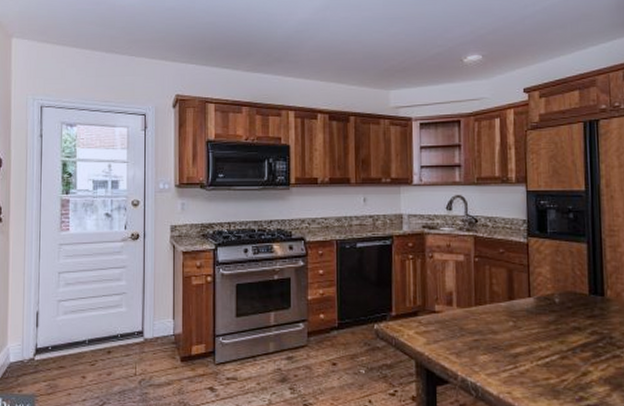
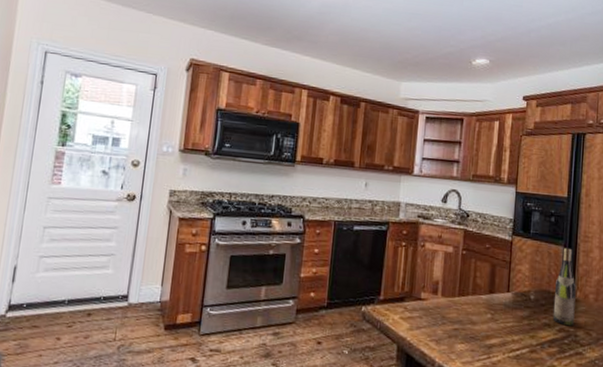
wine bottle: none [582,244,608,328] -> present [552,247,576,326]

